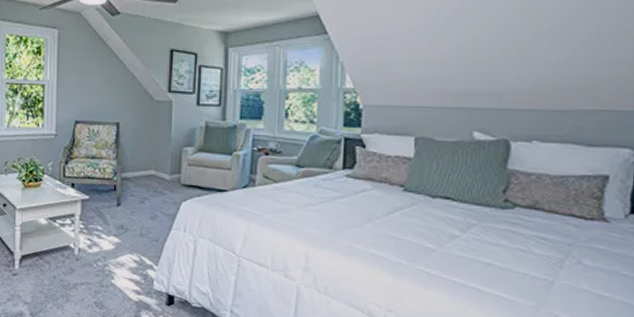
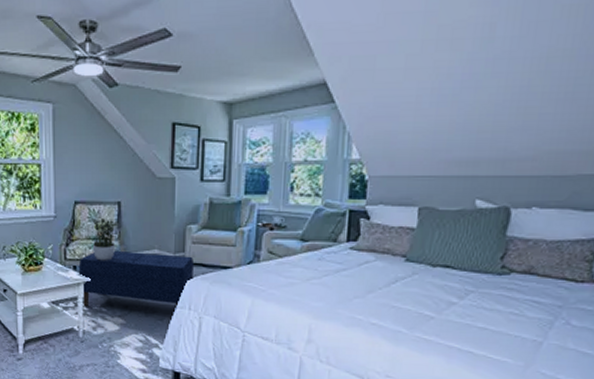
bench: none [76,169,189,226] -> present [78,250,193,307]
potted plant: none [90,135,116,180] -> present [90,216,117,261]

